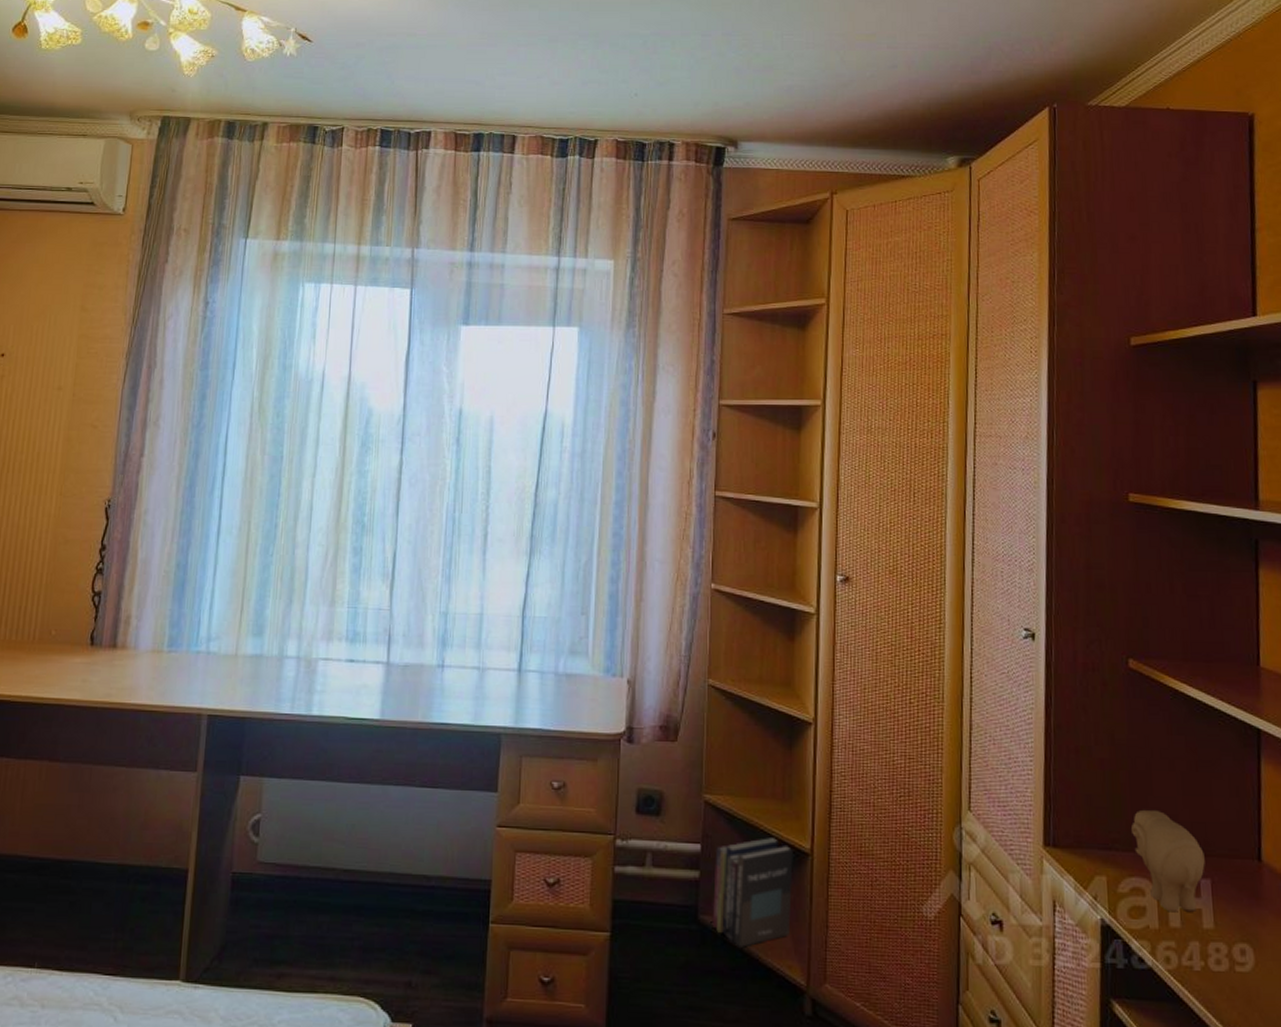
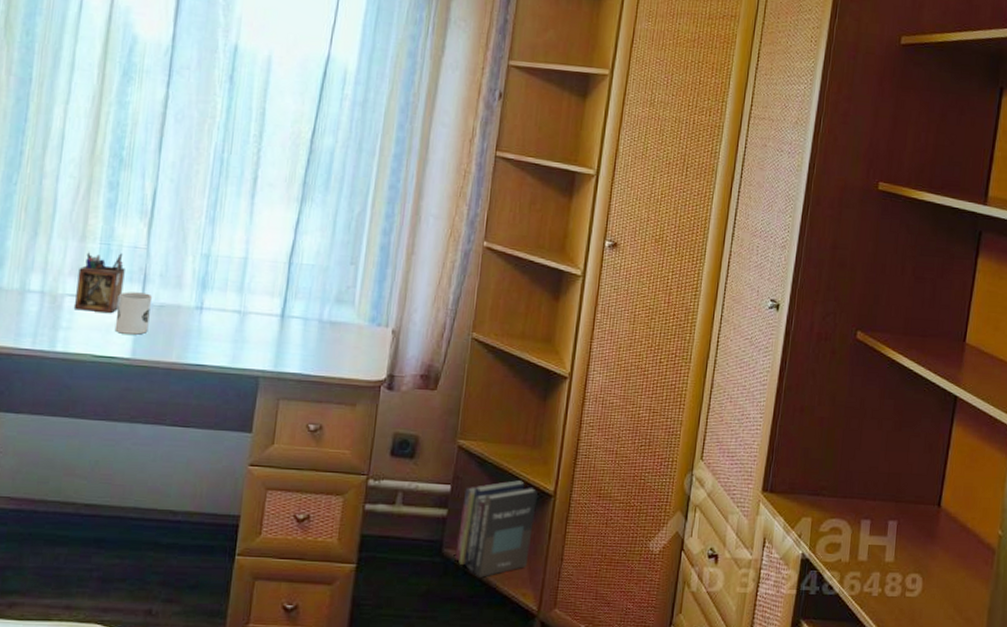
desk organizer: none [326,615,371,674] -> present [73,251,125,313]
mug: none [364,653,398,695] -> present [114,291,153,335]
decorative figurine: present [1131,809,1205,913] -> none [838,461,895,549]

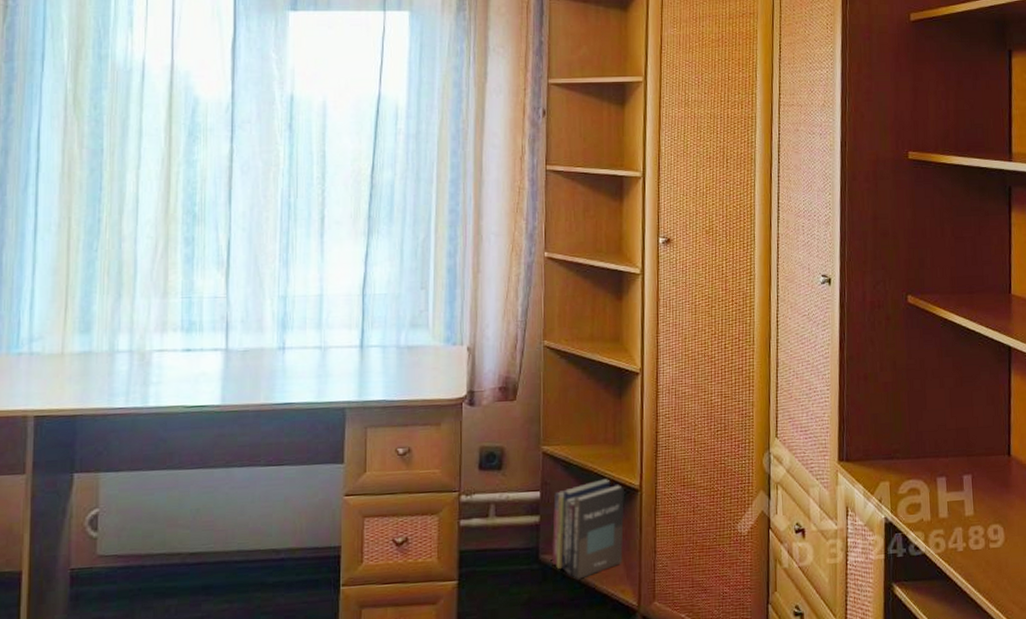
desk organizer: present [73,251,125,313] -> none [162,304,208,365]
mug: present [114,291,153,335] -> none [203,340,236,382]

